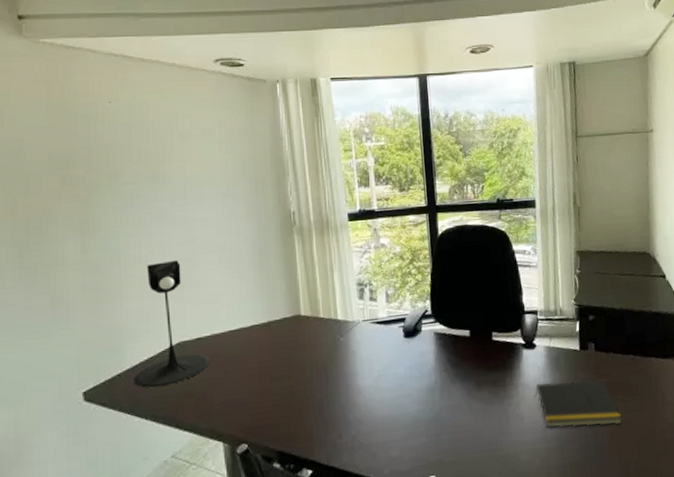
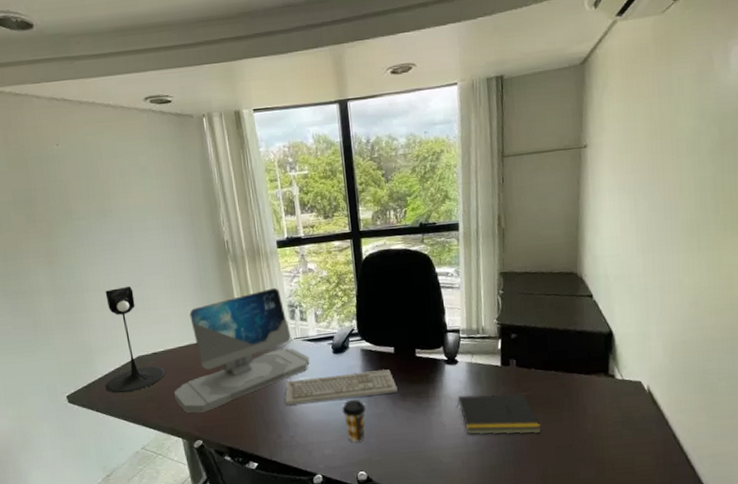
computer monitor: none [218,264,378,410] -> present [174,287,310,413]
keyboard: none [348,355,473,398] -> present [285,369,398,405]
coffee cup: none [412,390,439,441] -> present [342,399,366,443]

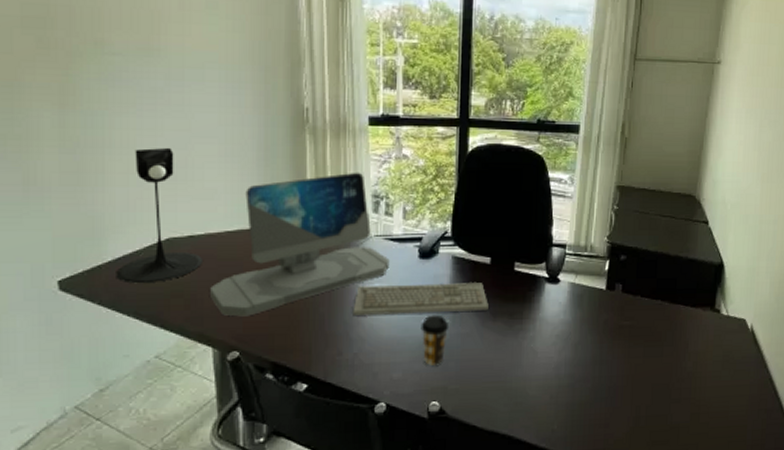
notepad: present [456,393,542,435] -> none [552,320,640,368]

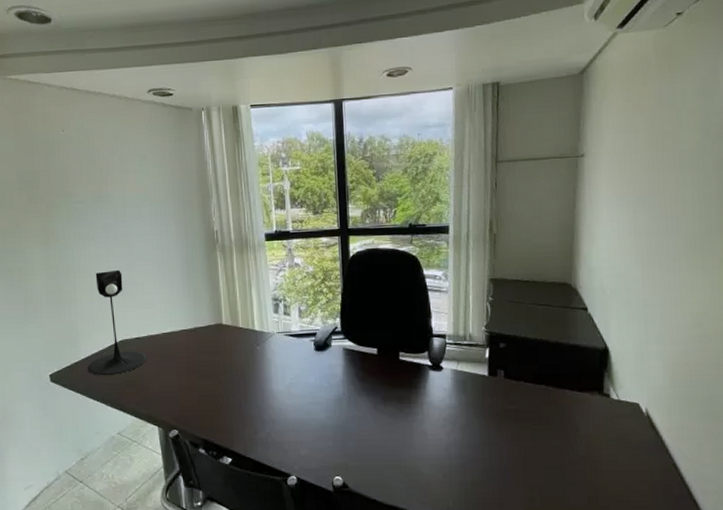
computer monitor: present [210,172,390,317] -> none [154,280,291,402]
keyboard: present [352,283,489,315] -> none [263,371,379,400]
coffee cup: present [421,315,450,367] -> none [321,400,346,445]

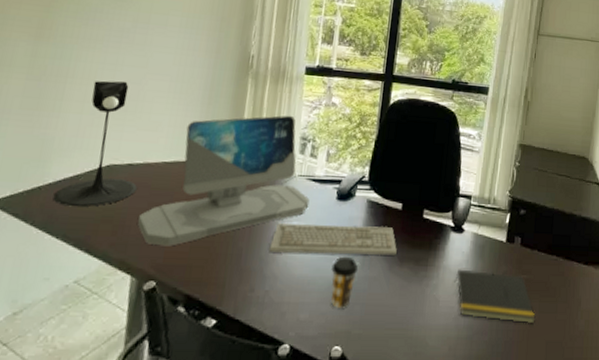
computer monitor: none [154,280,291,402] -> present [138,115,310,246]
keyboard: none [263,371,379,400] -> present [269,223,397,255]
coffee cup: none [321,400,346,445] -> present [331,256,359,309]
notepad: none [440,404,530,450] -> present [454,269,536,323]

